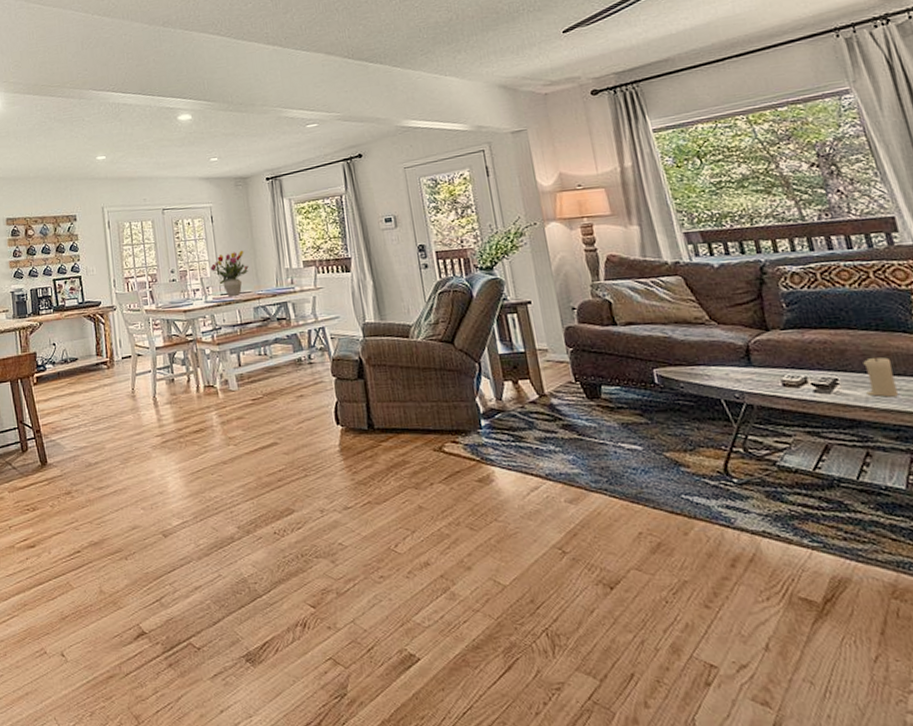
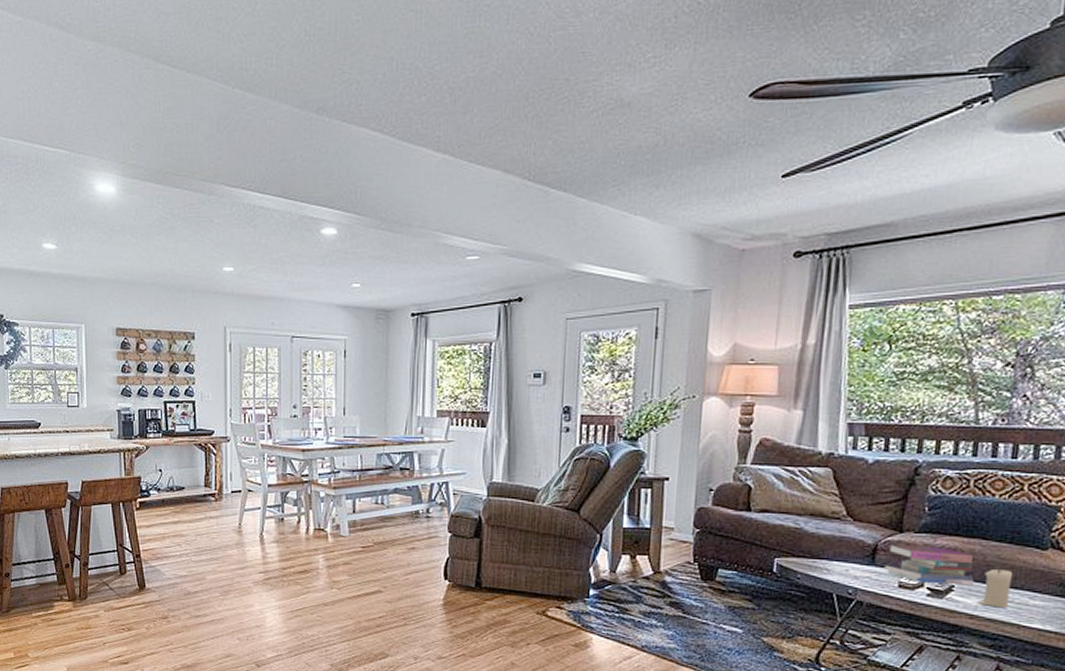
flower arrangement: present [210,250,249,298] -> none [336,391,378,441]
books: none [760,341,857,379] -> present [884,544,975,586]

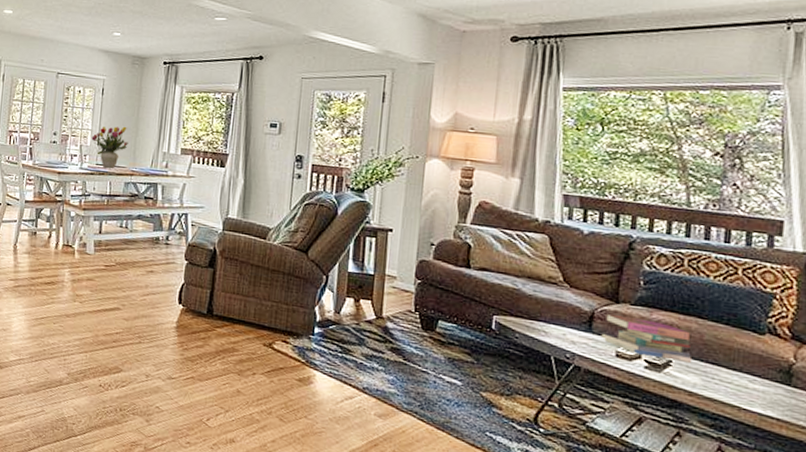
flower arrangement: none [336,391,378,441] -> present [91,126,129,169]
candle: present [977,568,1014,608] -> none [696,348,732,389]

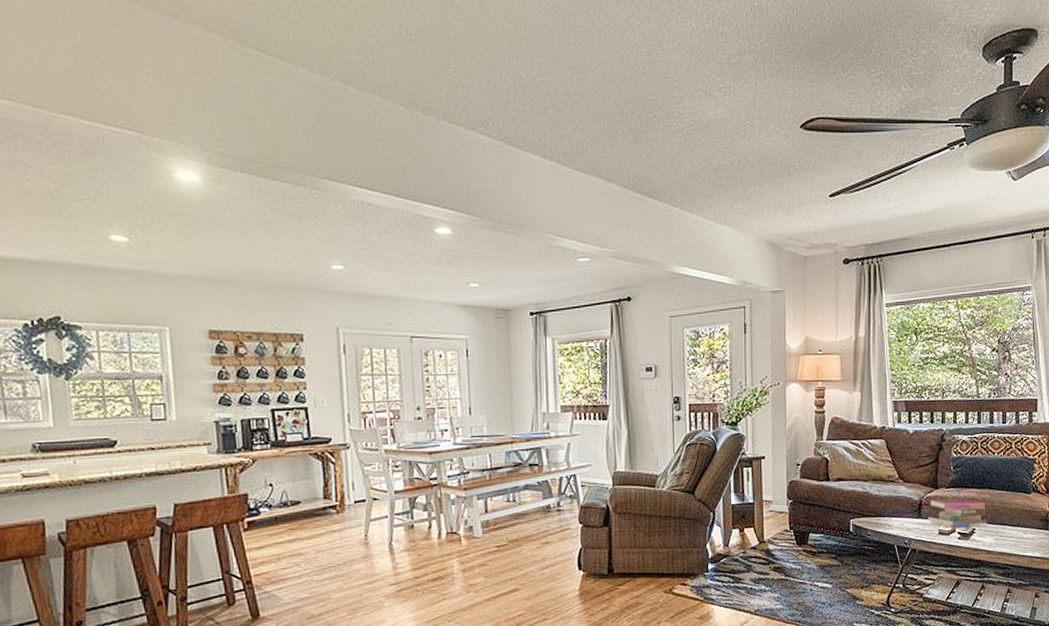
flower arrangement: present [91,126,129,169] -> none [462,389,504,440]

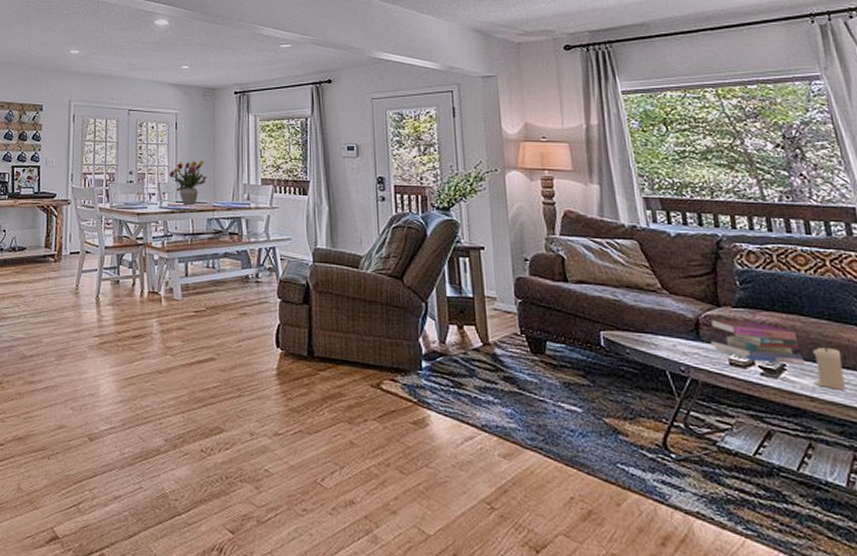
flower arrangement: none [462,389,504,440] -> present [169,160,207,206]
candle: none [991,511,1012,543] -> present [813,346,846,390]

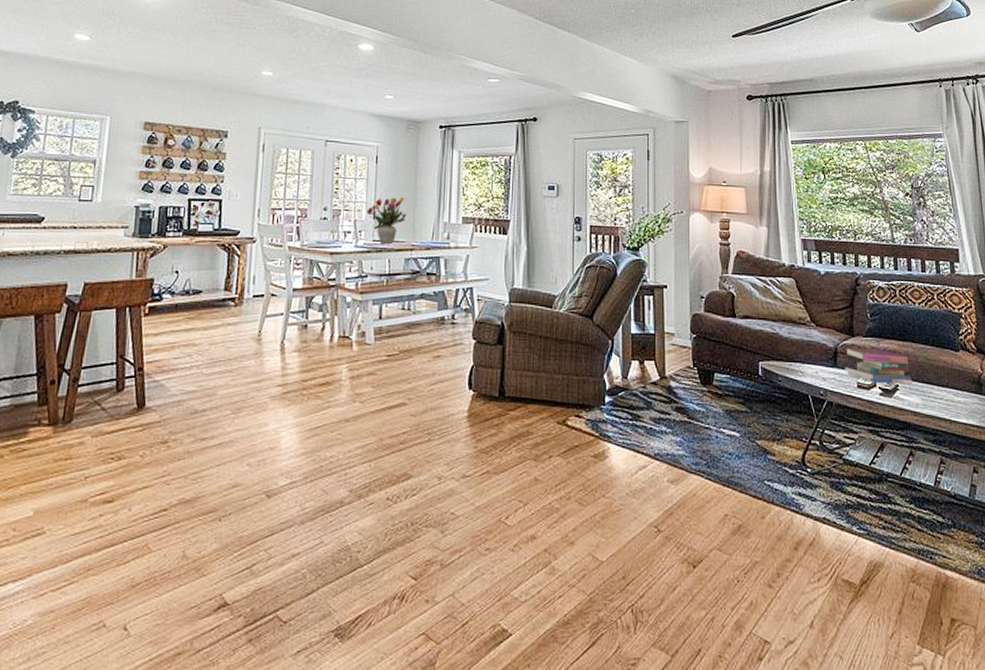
candle: present [813,346,846,390] -> none [918,368,940,405]

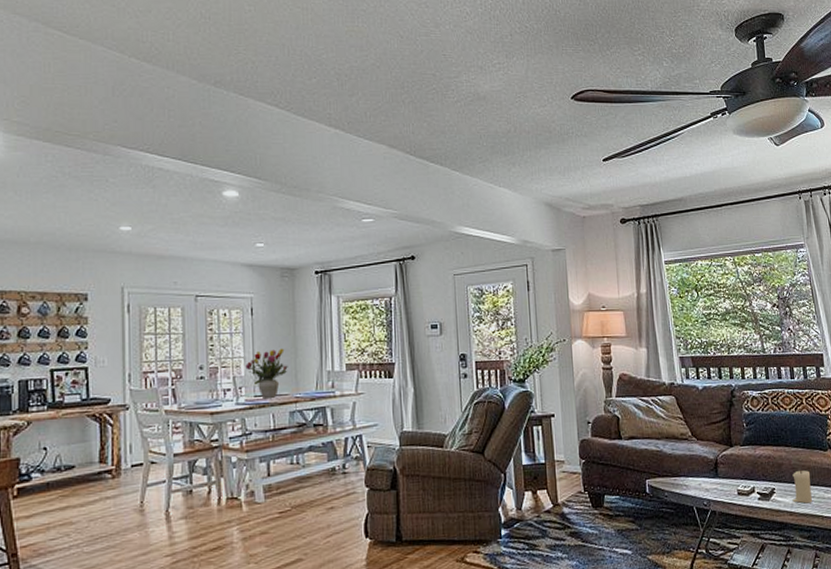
books: present [844,347,913,385] -> none [725,456,788,489]
candle: none [918,368,940,405] -> present [792,470,812,504]

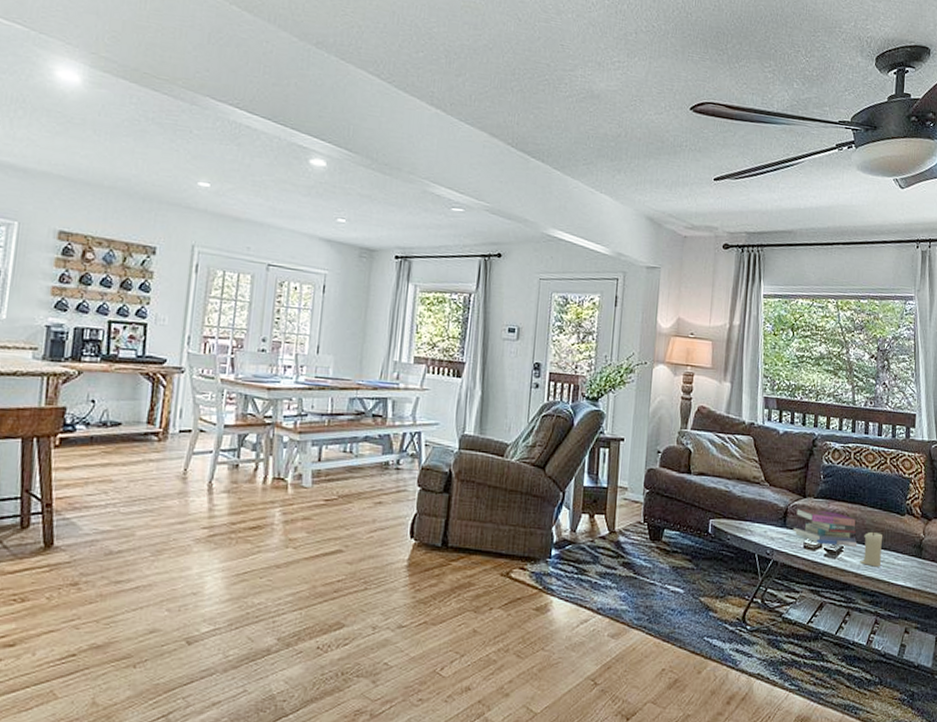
flower arrangement: present [245,348,288,400] -> none [310,330,354,383]
books: none [725,456,788,489] -> present [793,507,858,547]

